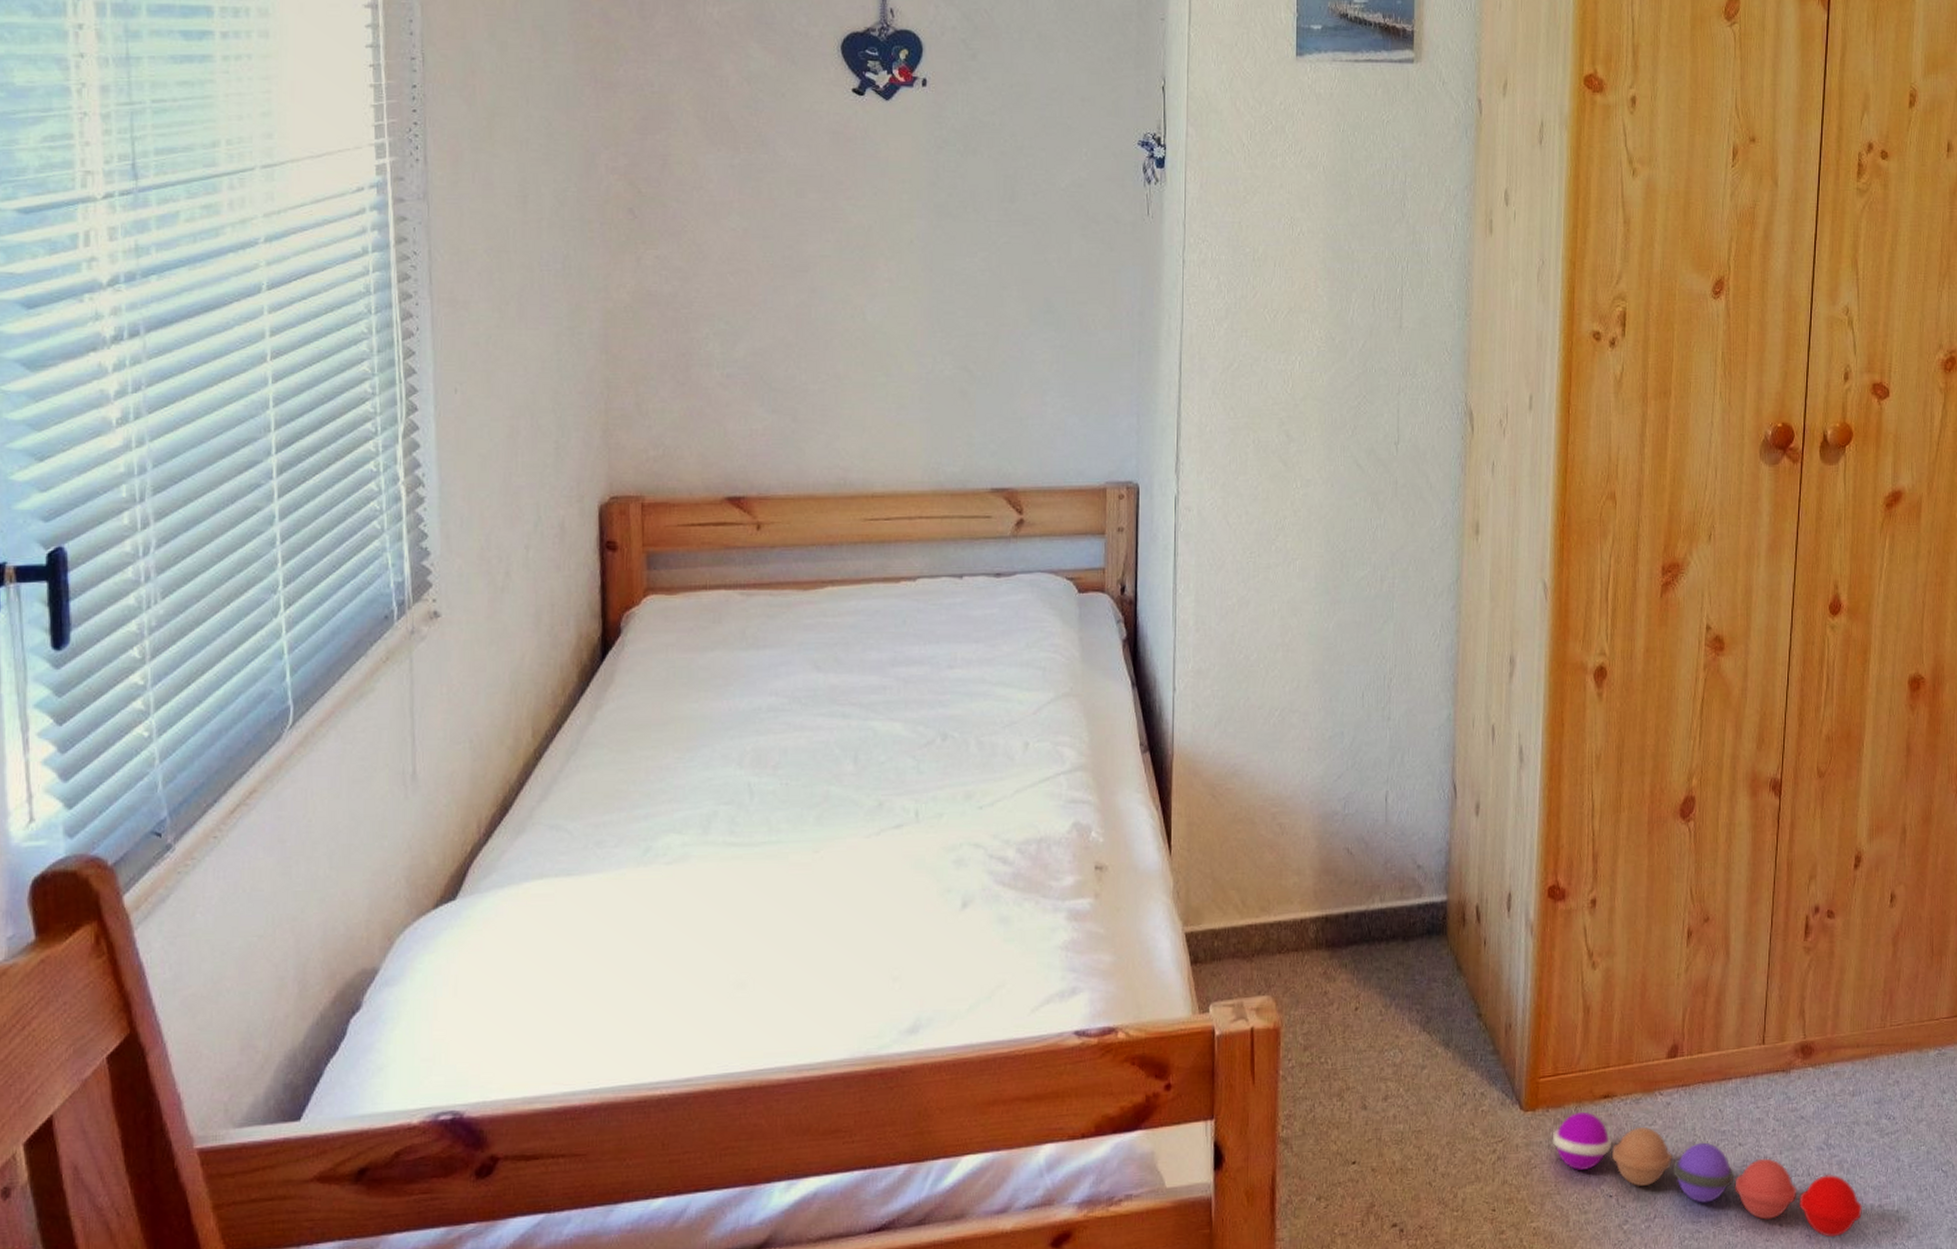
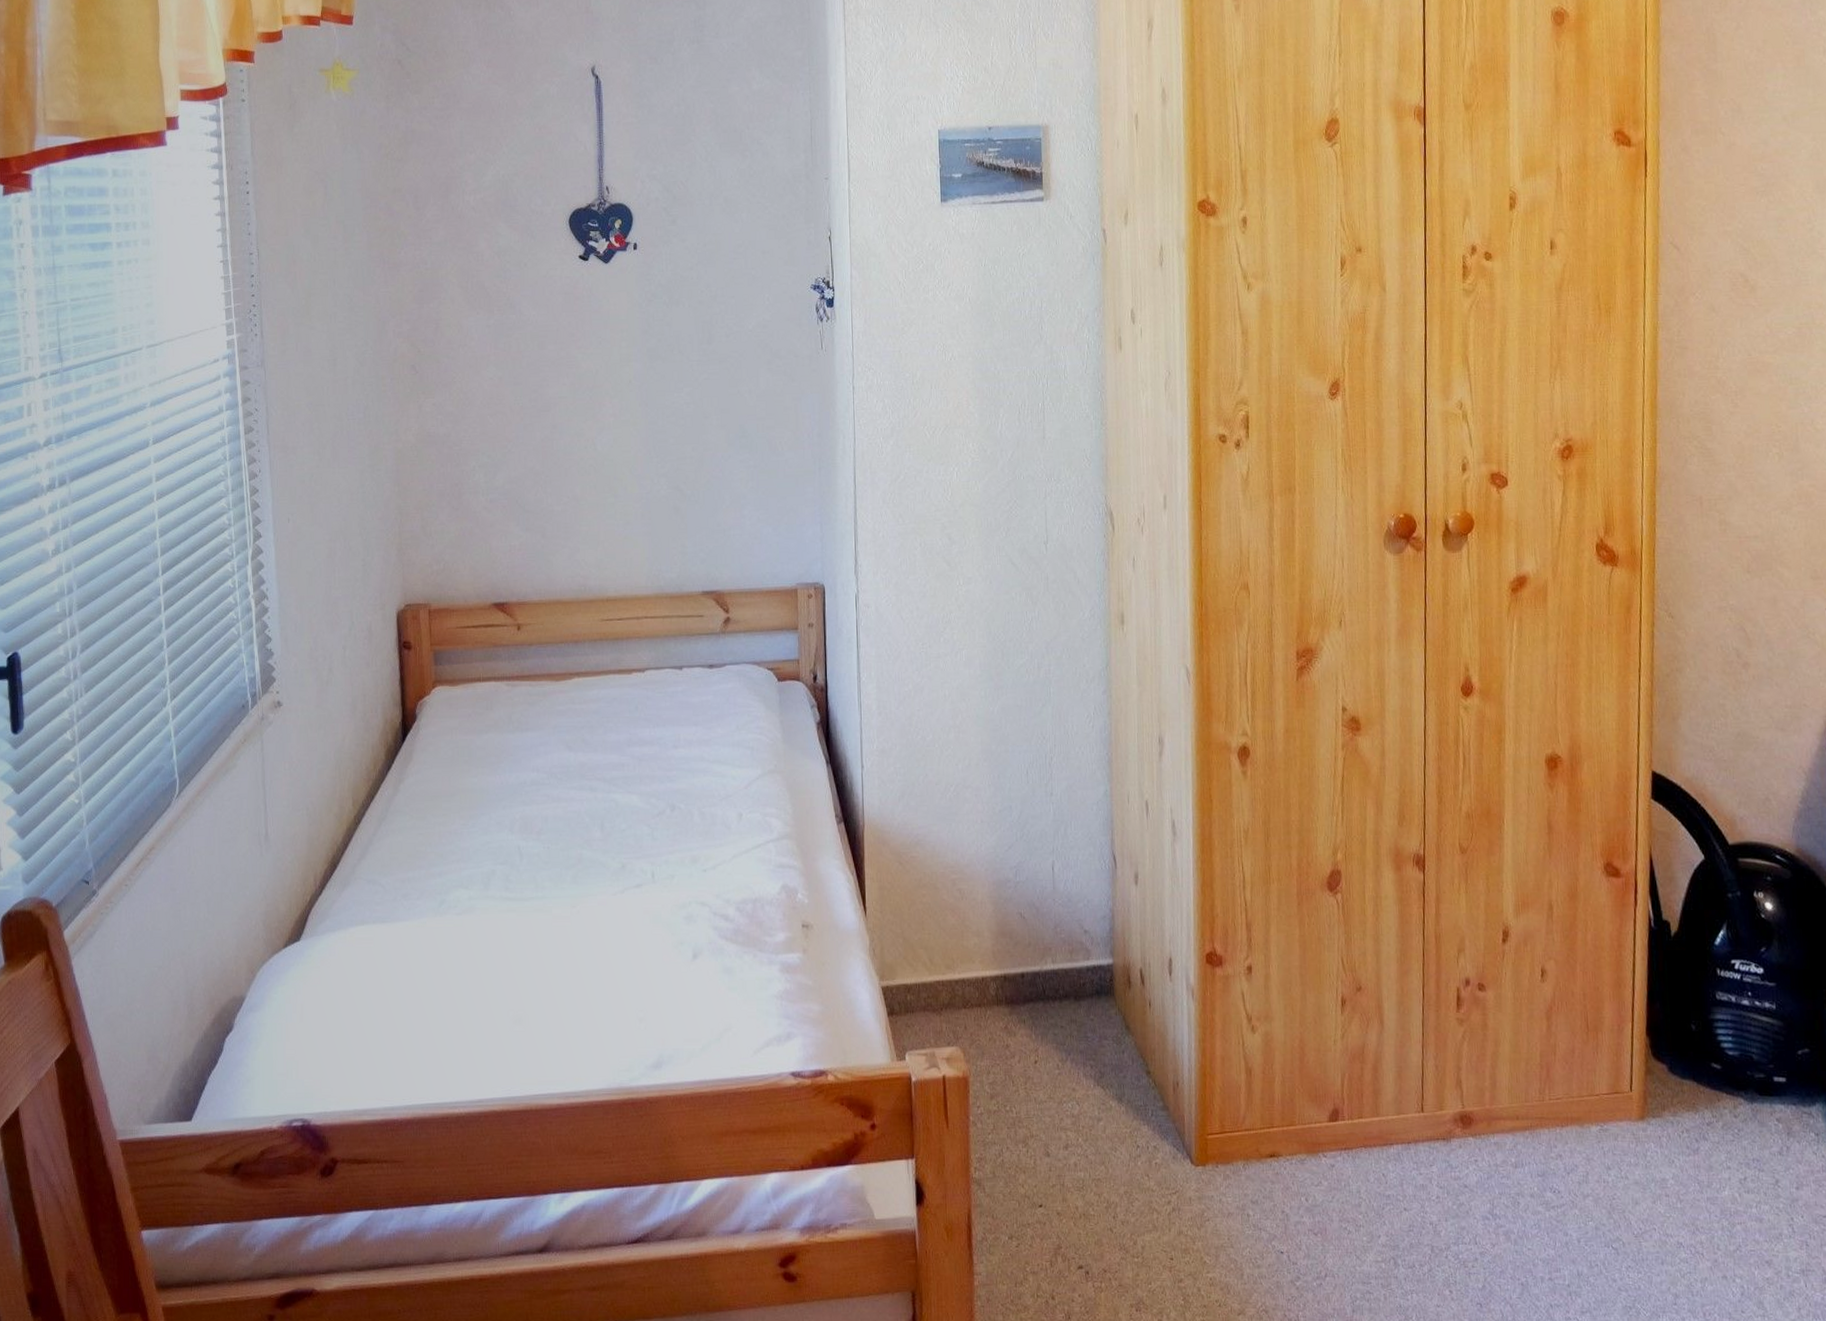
ball: present [1552,1111,1863,1238] -> none [1222,1169,1533,1307]

